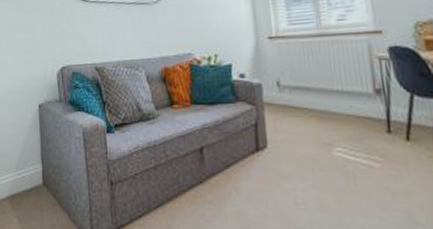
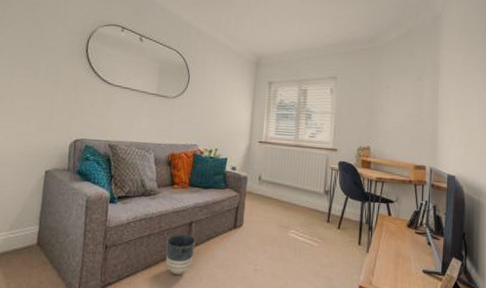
planter: none [177,163,212,214] -> present [165,234,196,275]

